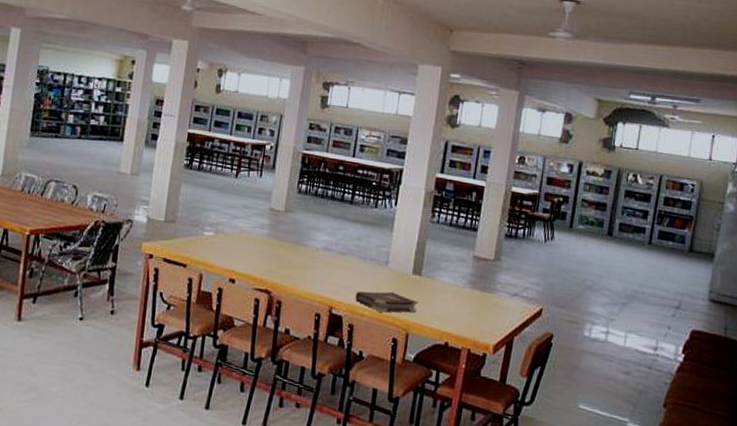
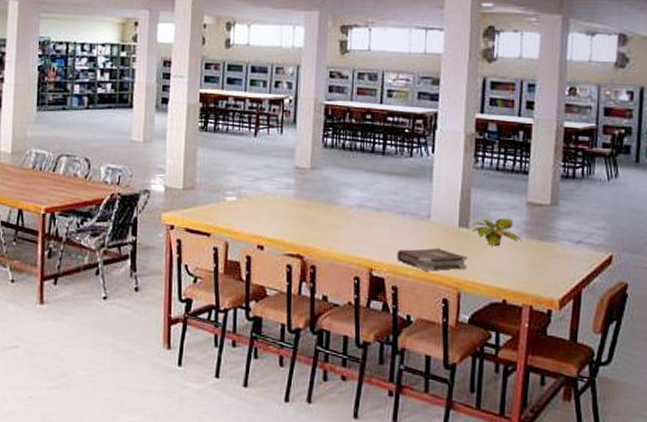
plant: none [421,267,467,295] -> present [469,217,522,247]

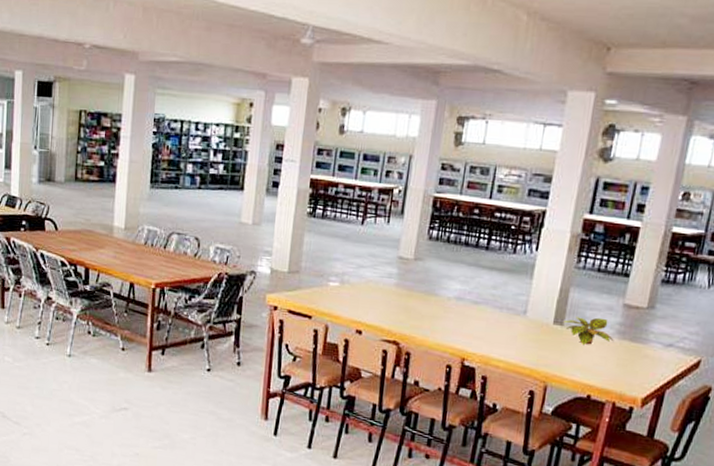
book: present [397,248,468,271] -> none [489,342,559,364]

